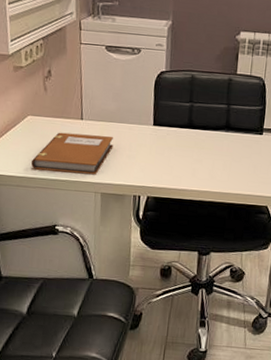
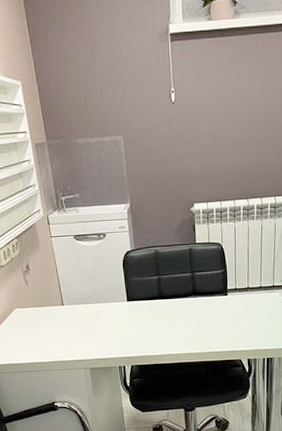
notebook: present [31,132,114,175] -> none [24,317,95,356]

